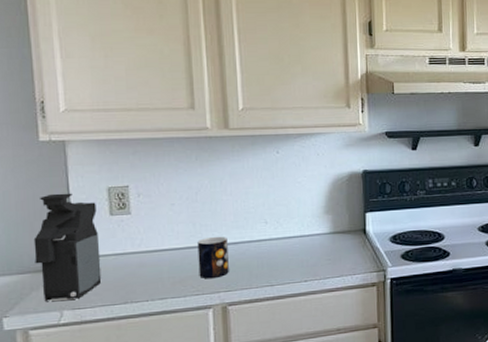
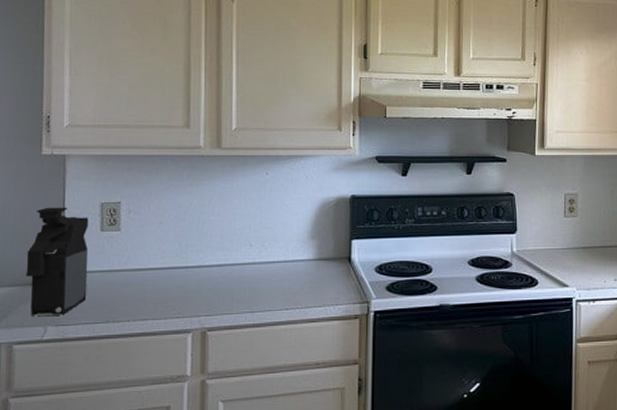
mug: present [197,236,229,279] -> none [181,257,212,302]

